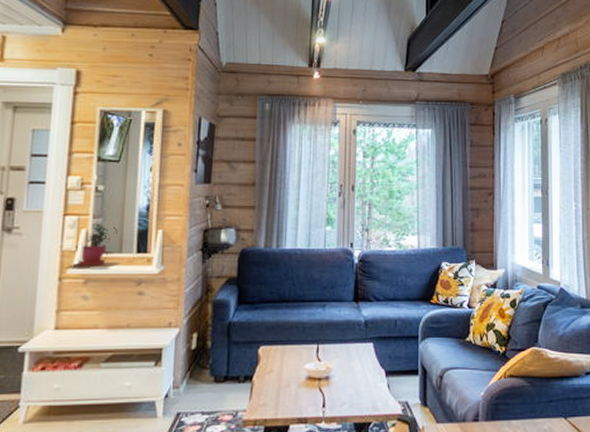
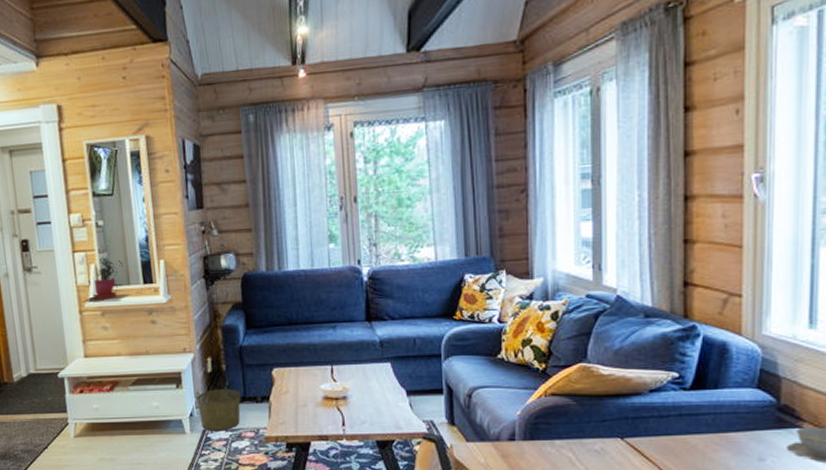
basket: none [174,367,223,414] -> present [195,389,241,431]

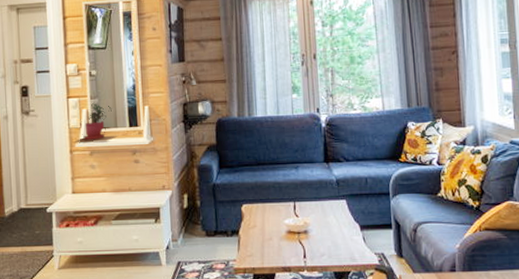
basket: present [195,389,241,431] -> none [172,223,213,263]

